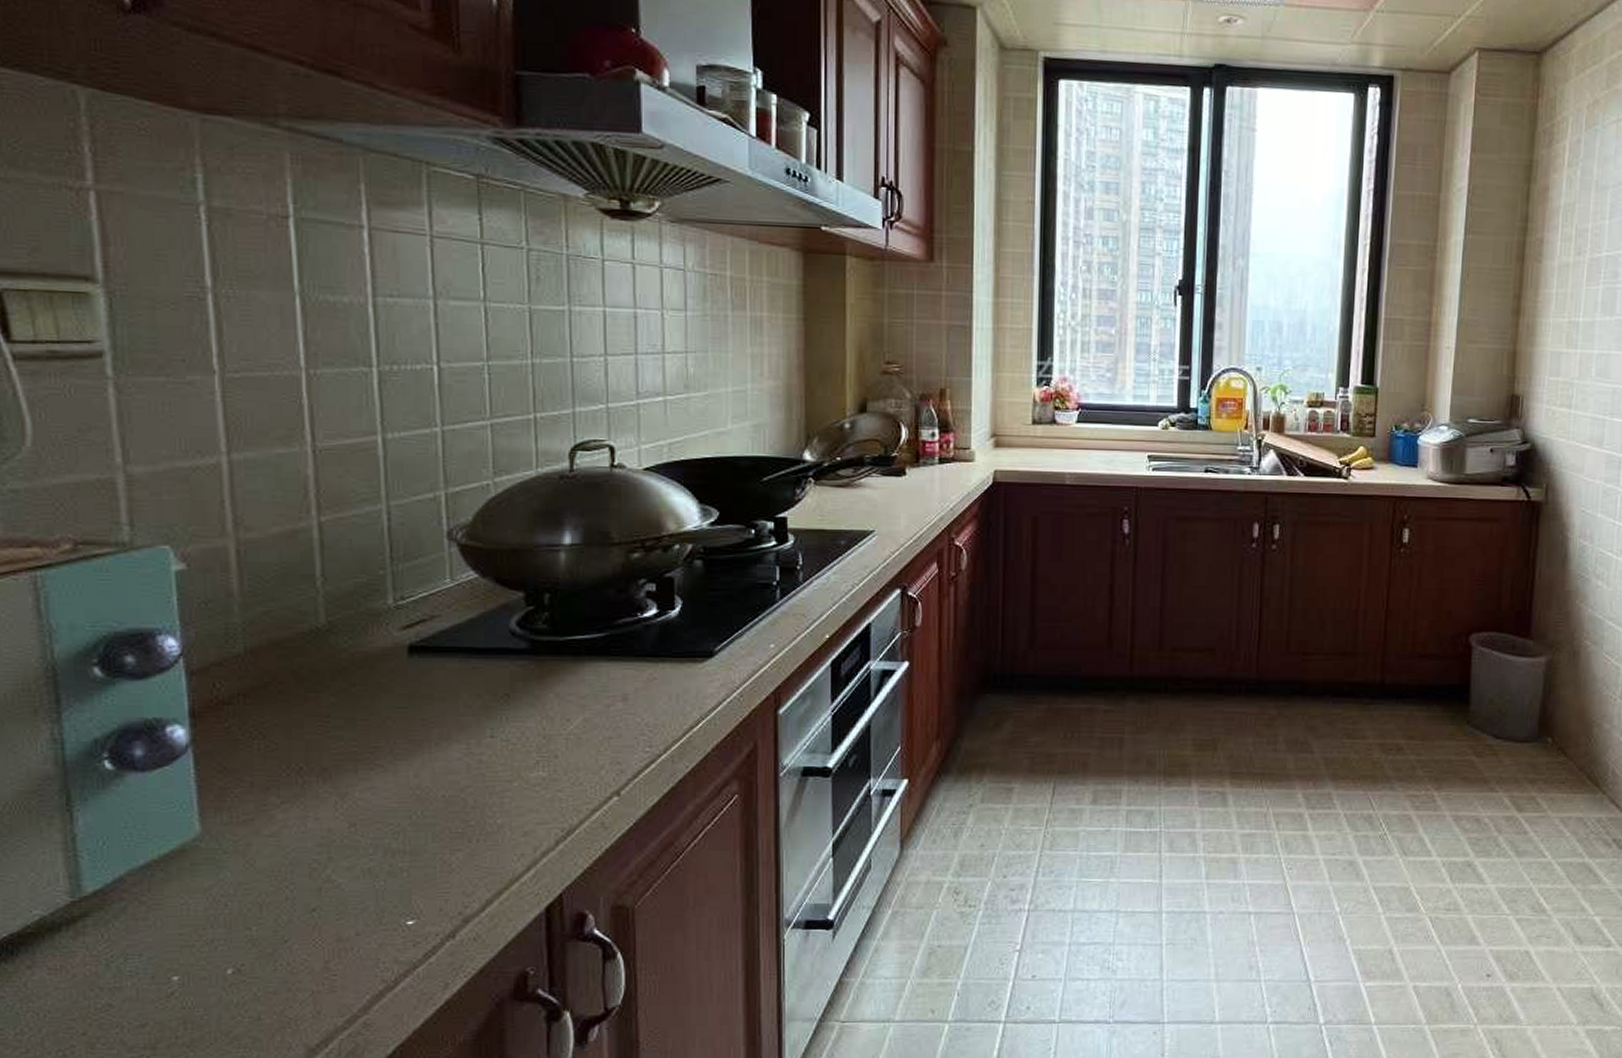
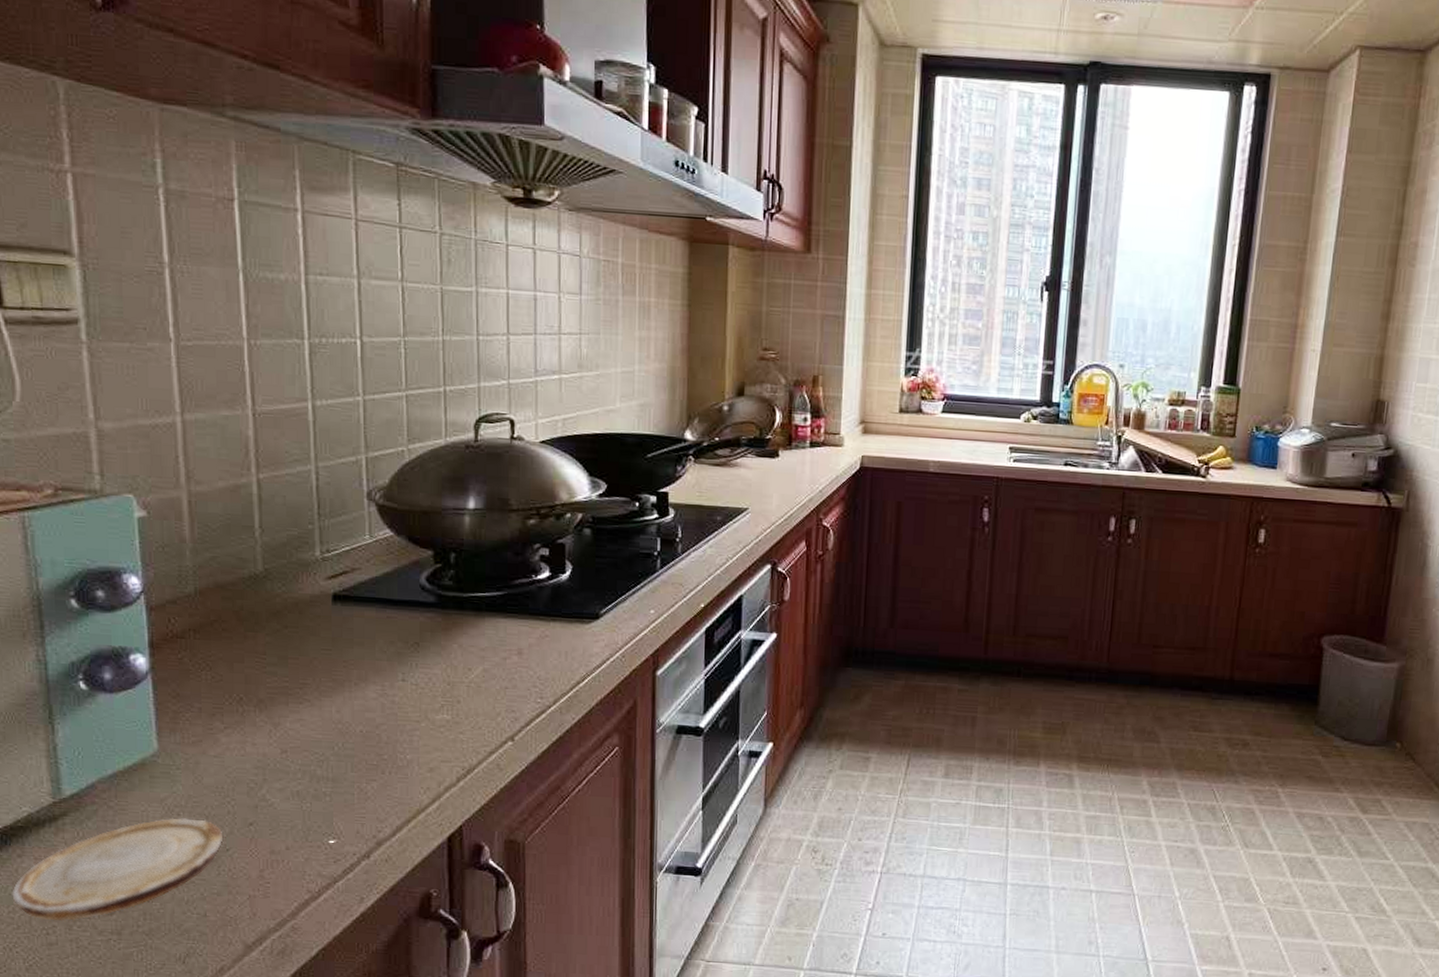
wood slice: none [19,908,281,1040] -> present [12,818,224,922]

